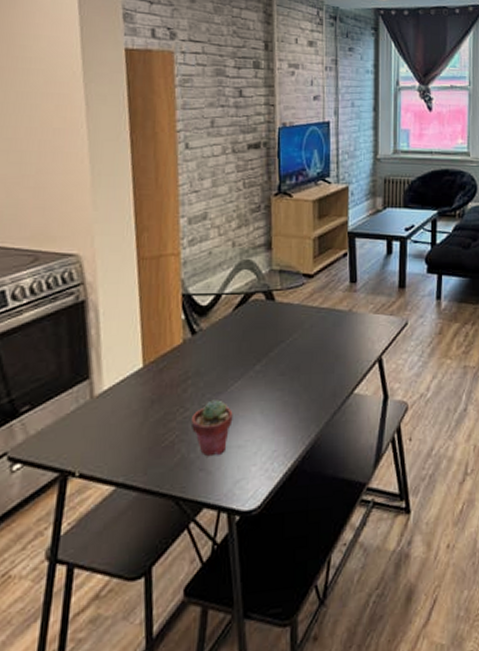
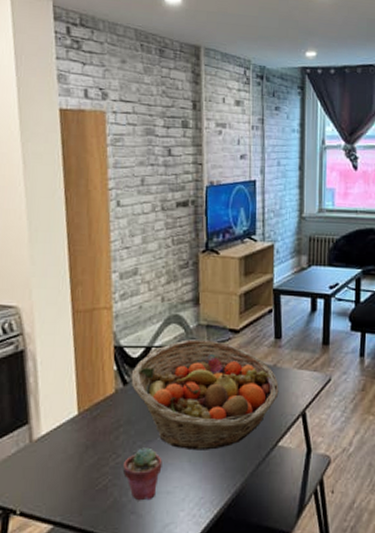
fruit basket: none [200,285,355,401] -> present [131,339,279,451]

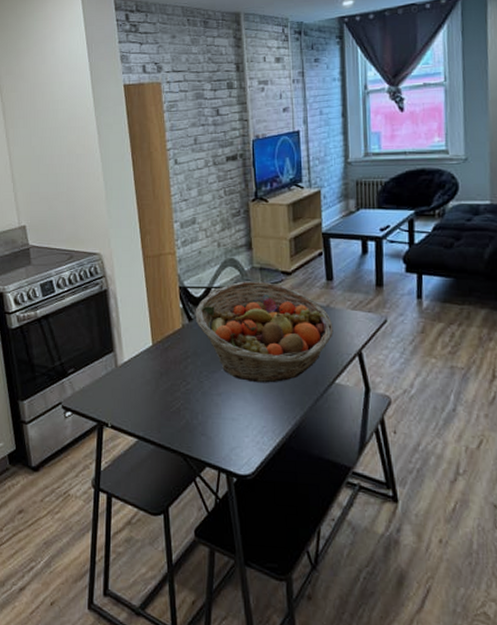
potted succulent: present [123,447,162,501] -> none [193,377,226,425]

